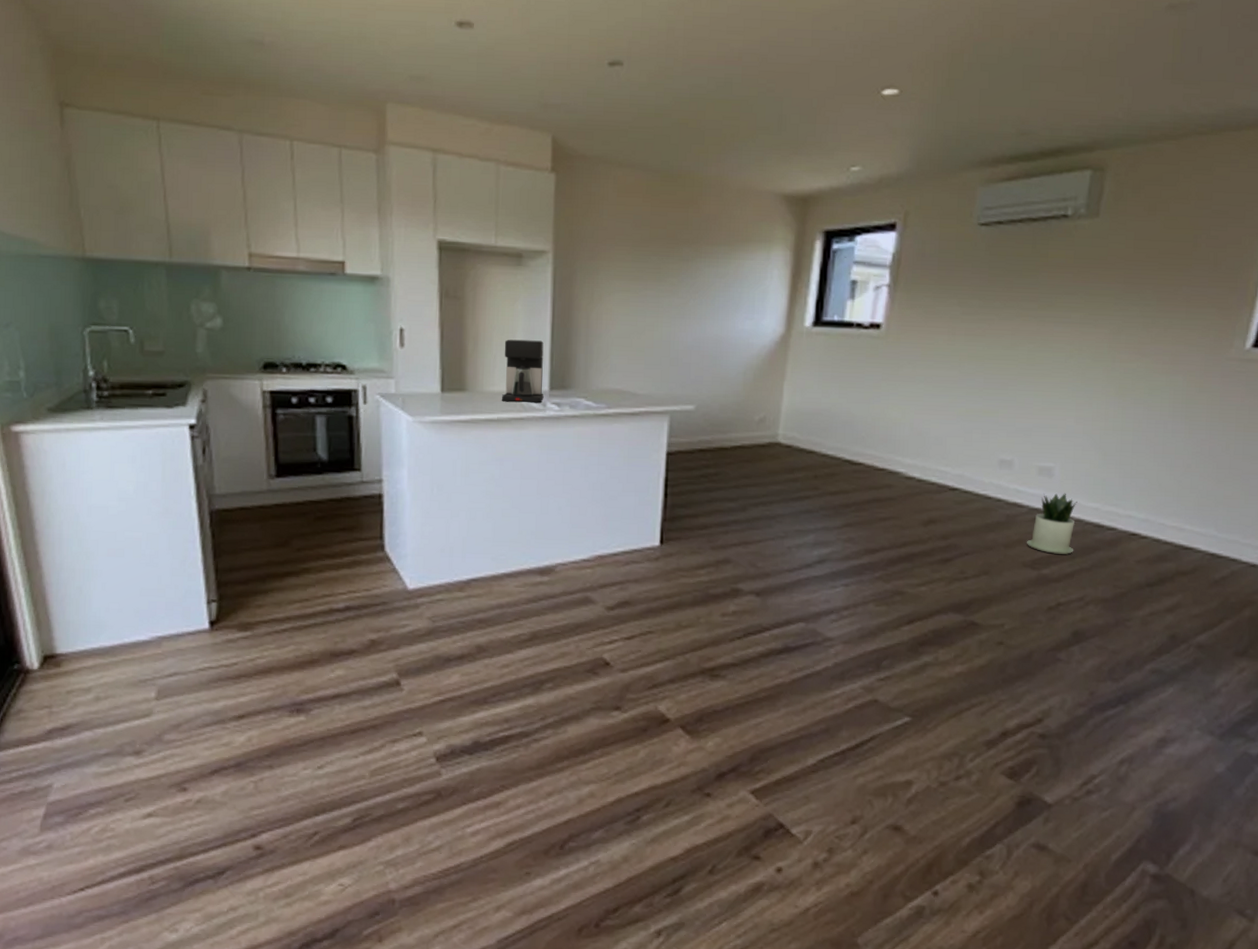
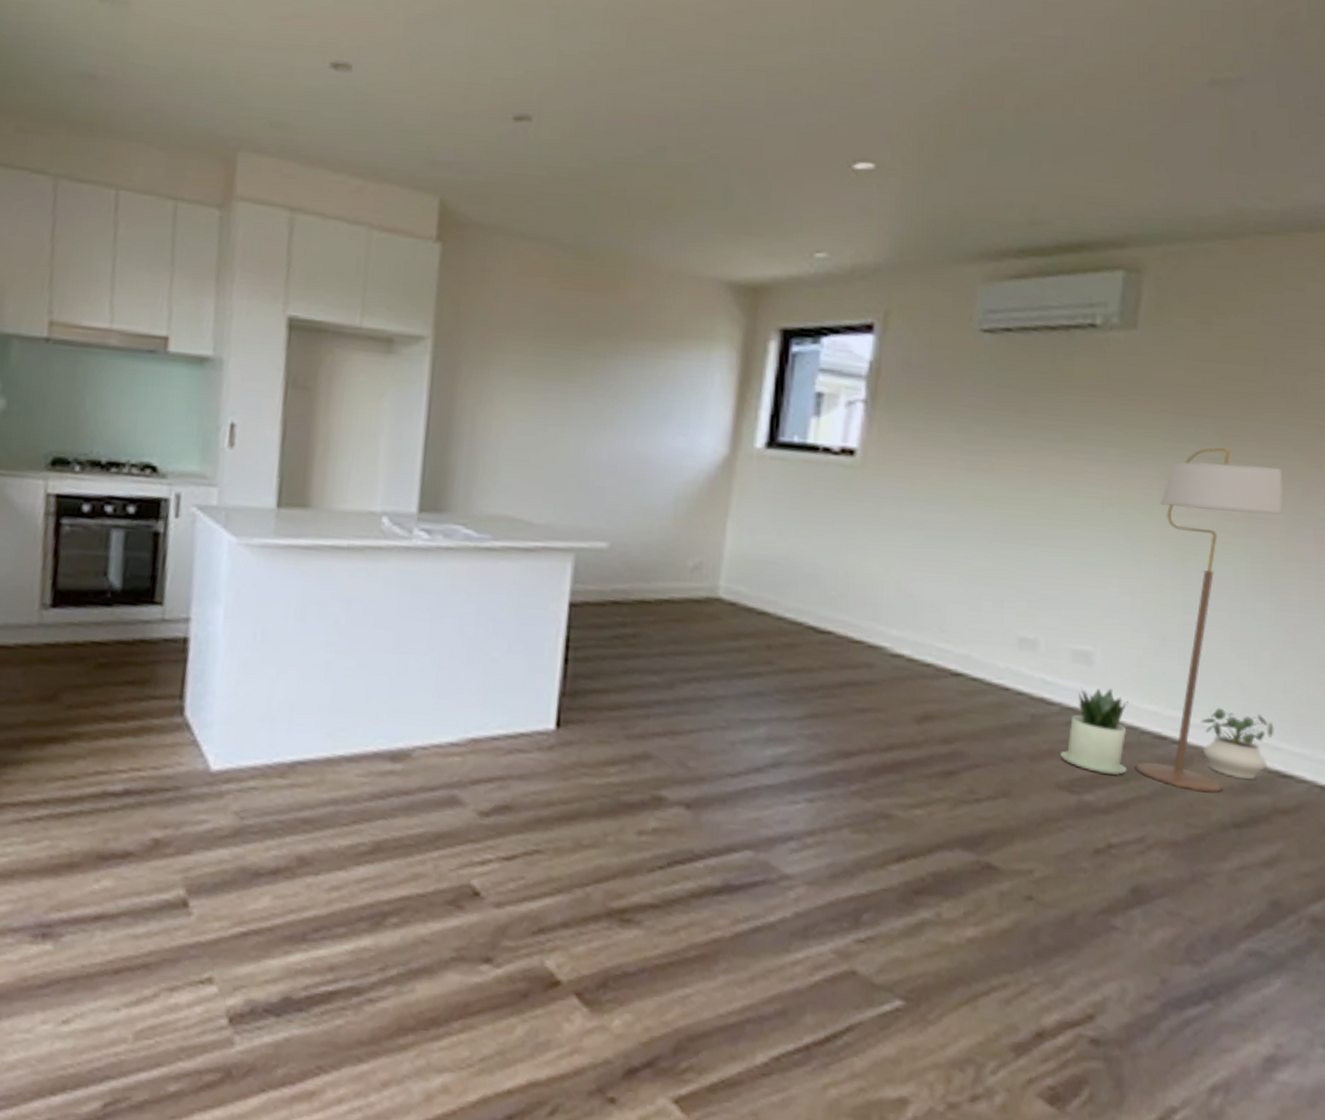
coffee maker: present [502,339,544,403] -> none [355,444,414,529]
floor lamp: none [1079,307,1202,563] -> present [1135,447,1284,793]
potted plant: none [1129,502,1181,553] -> present [1201,707,1275,780]

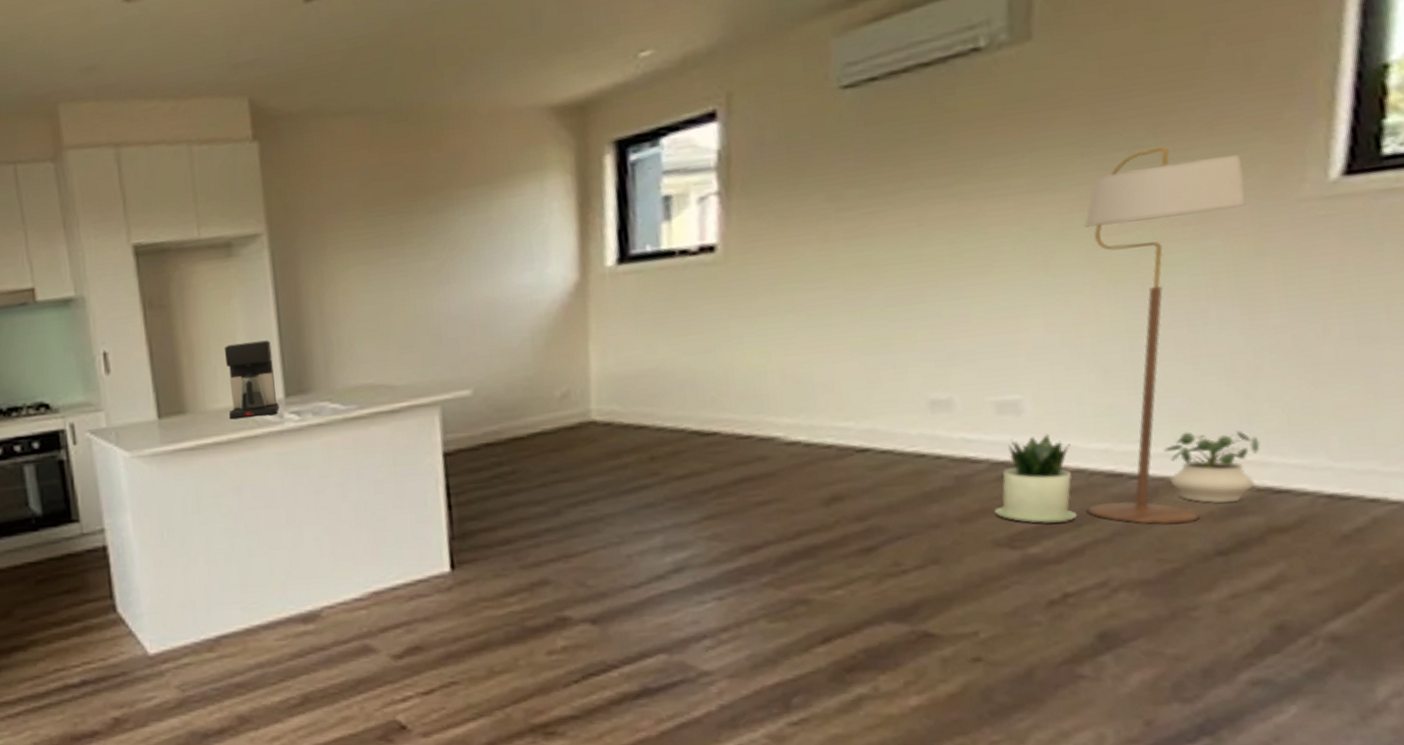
coffee maker: none [355,444,414,529] -> present [224,340,279,420]

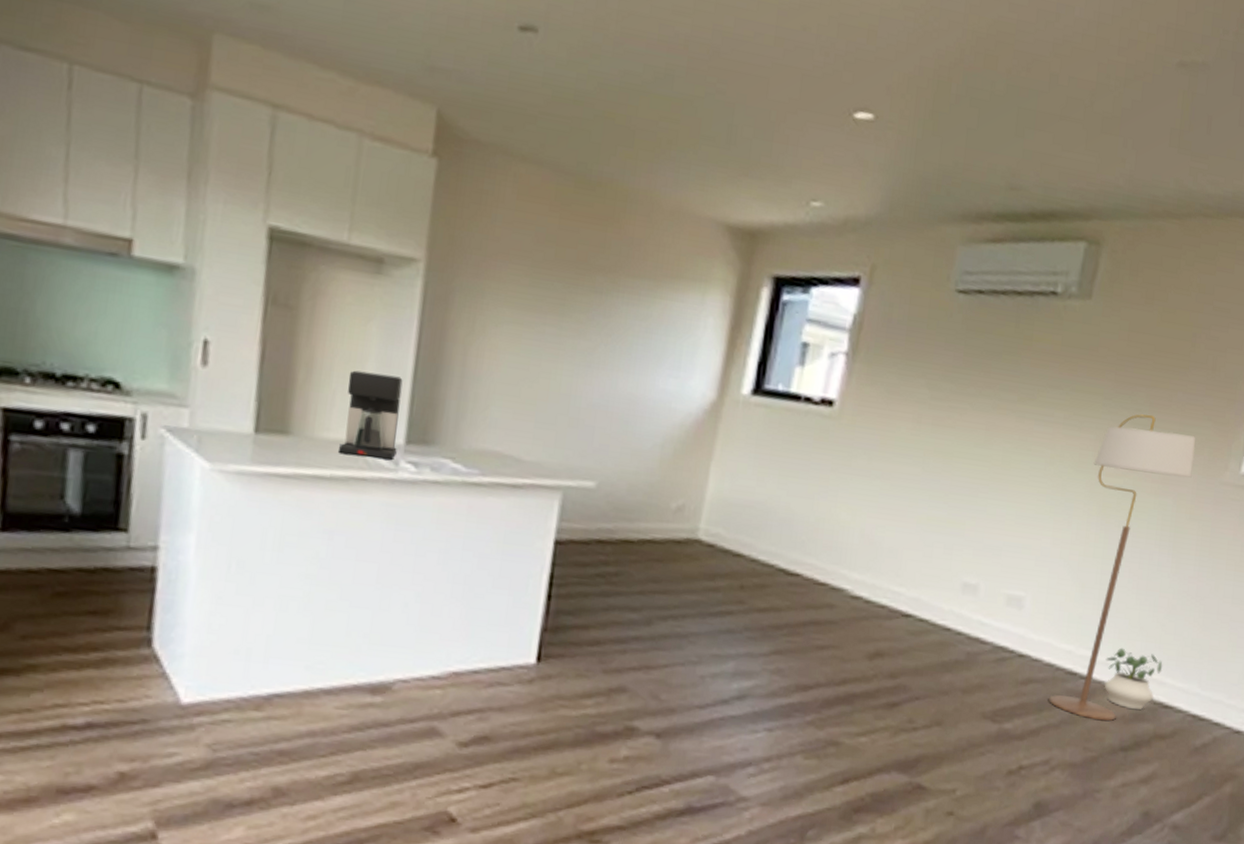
planter: present [995,434,1078,524] -> none [988,629,1049,706]

